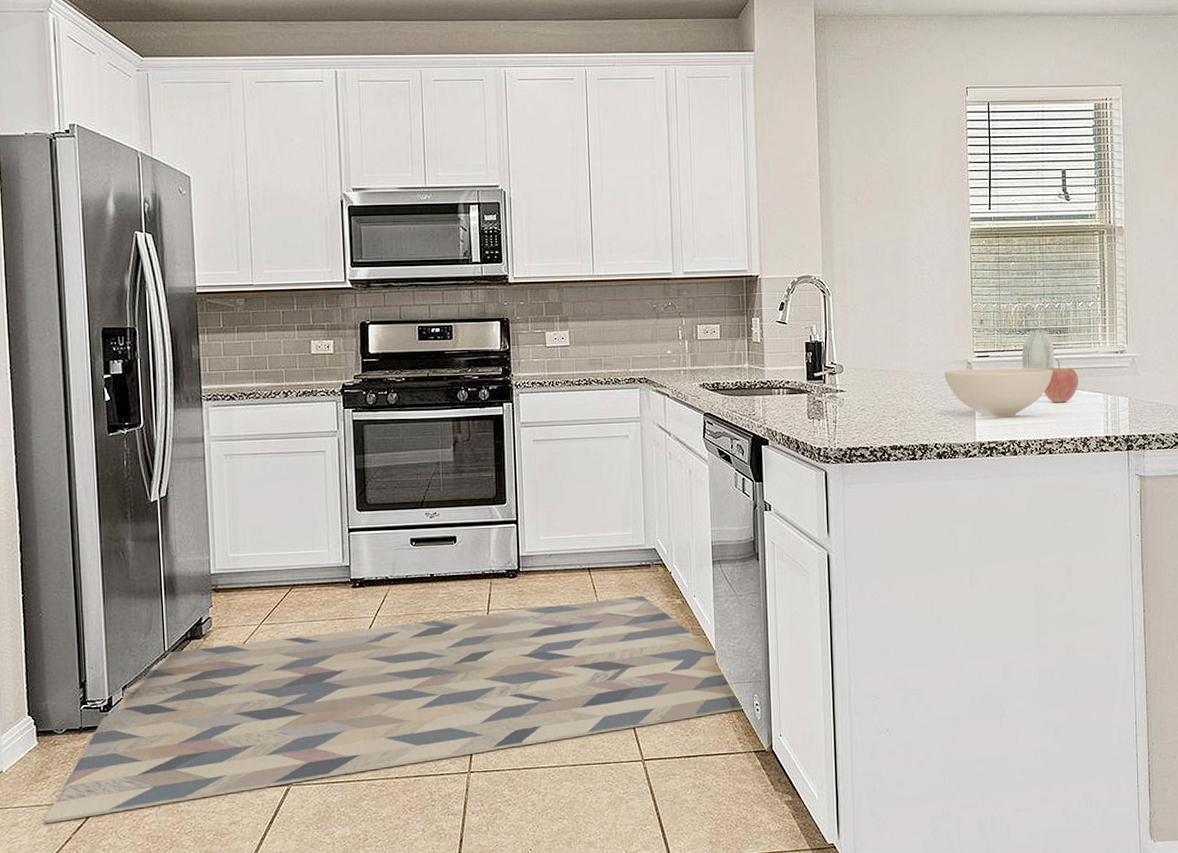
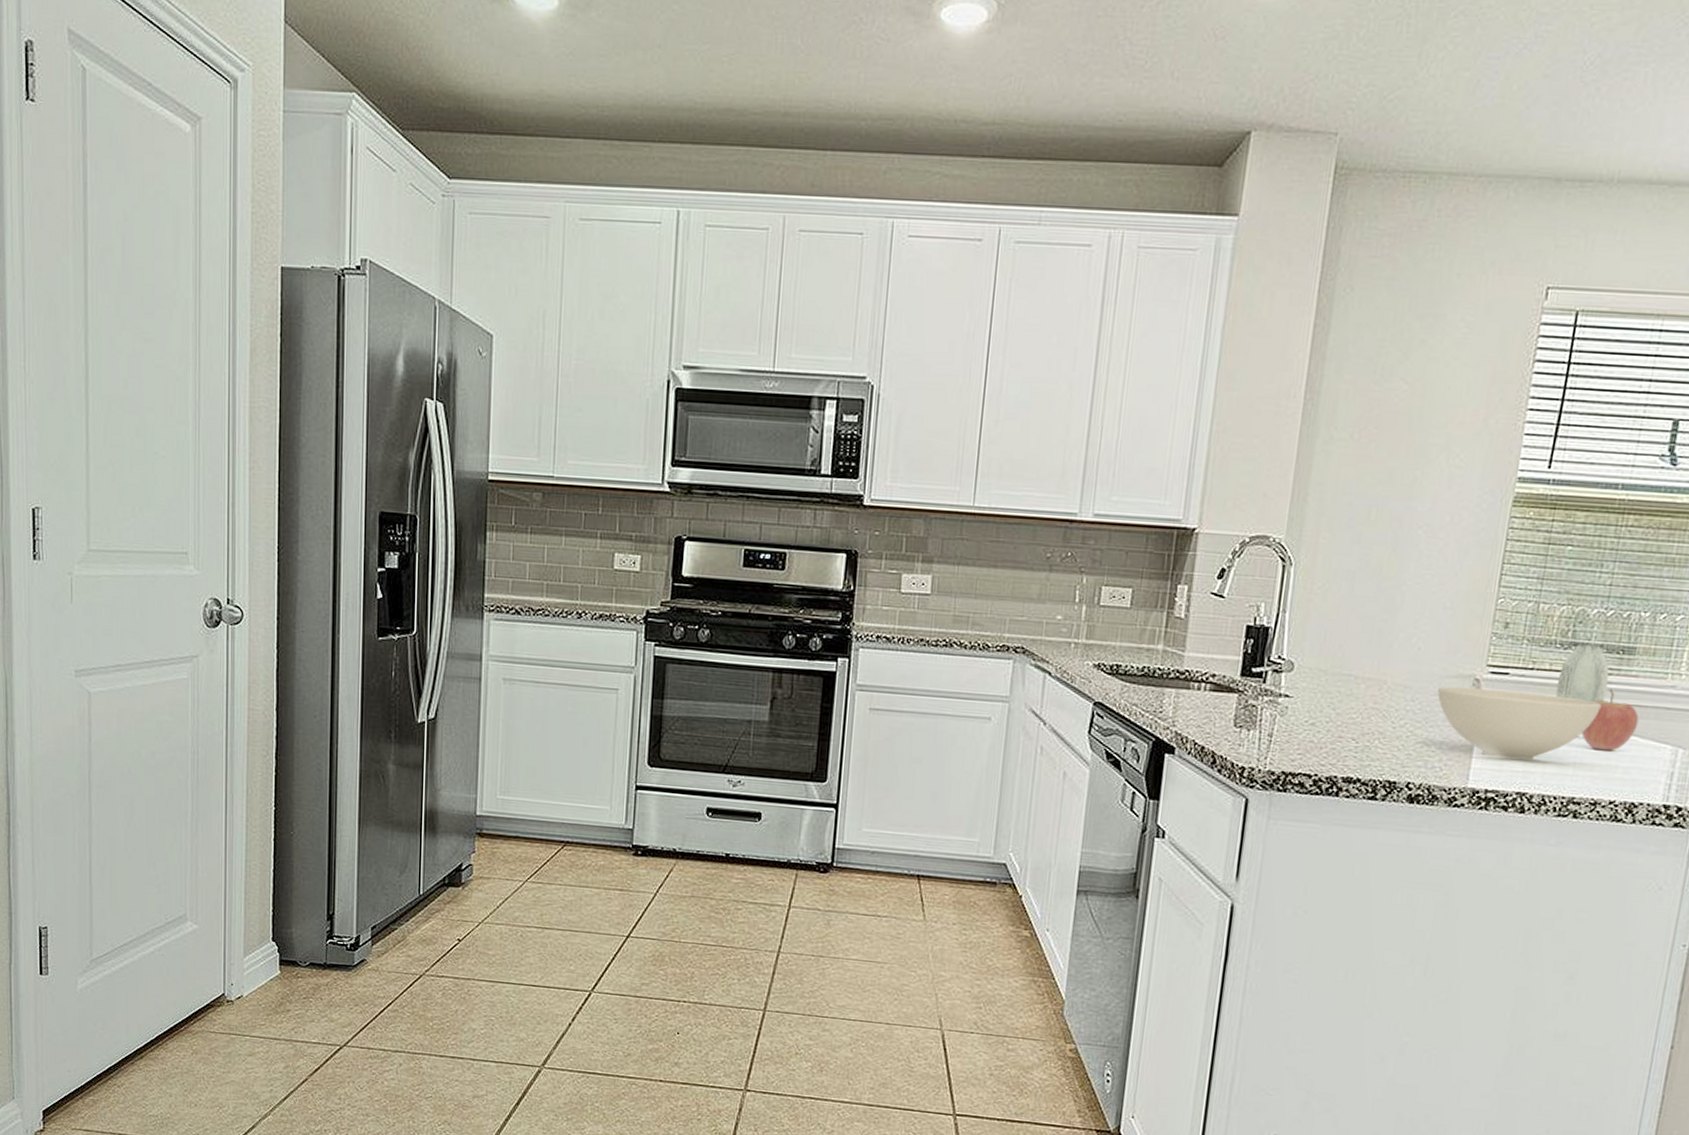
rug: present [43,595,744,823] -> none [280,896,1091,1078]

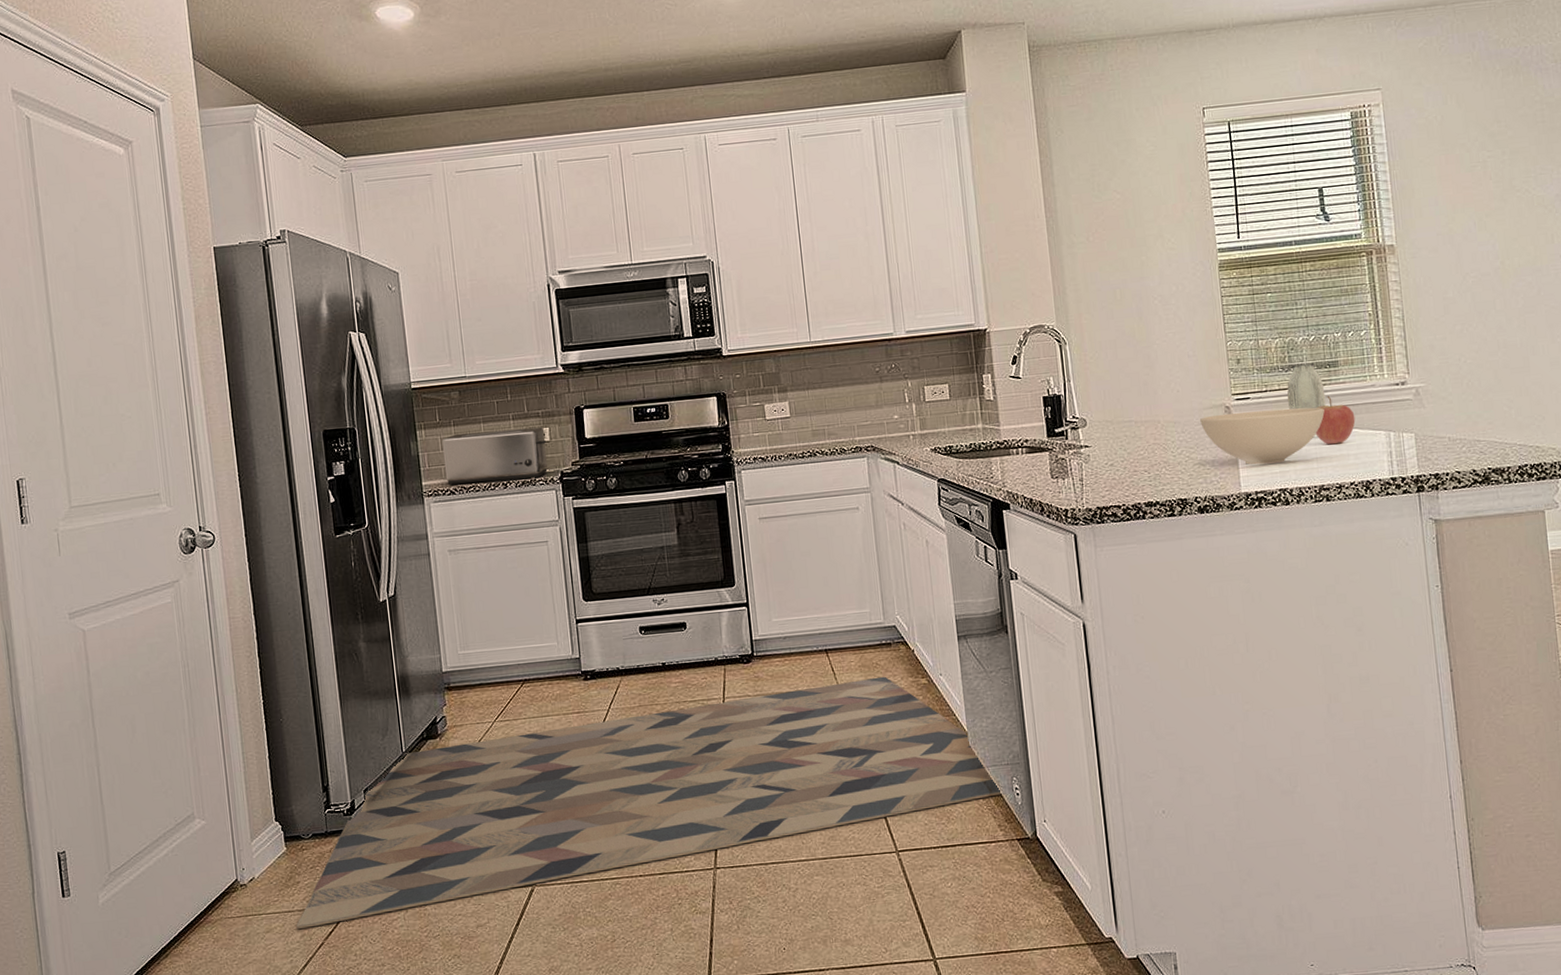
rug: none [280,896,1091,1078] -> present [295,676,1003,929]
toaster: none [512,543,636,613] -> present [441,427,548,485]

